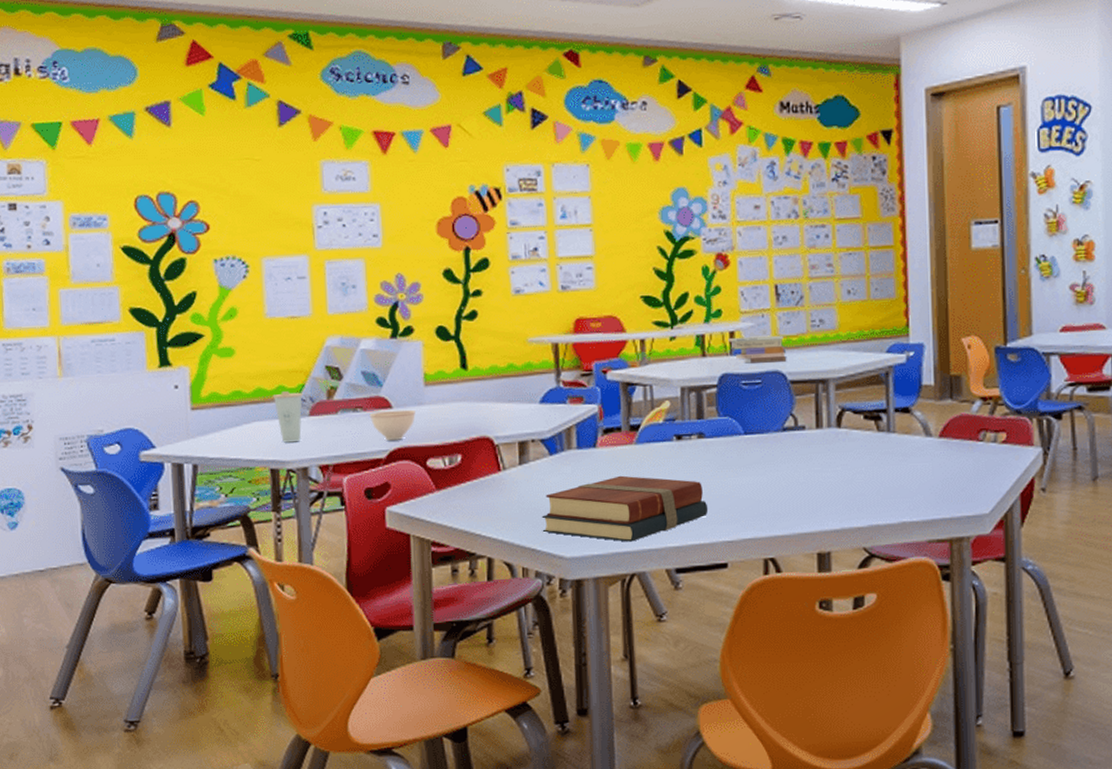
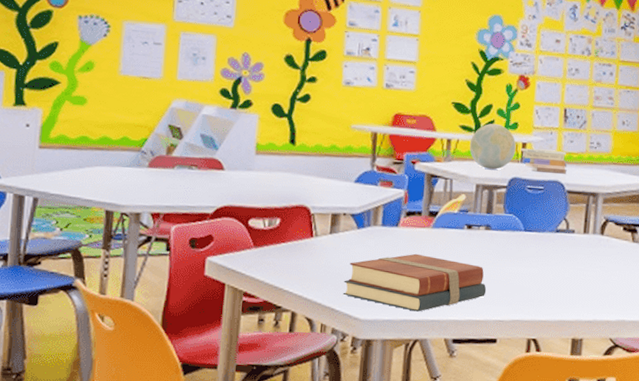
cup: present [272,391,302,443] -> none [116,142,144,190]
bowl: present [369,409,416,441] -> none [202,171,244,199]
globe: none [667,313,723,369] -> present [469,123,516,170]

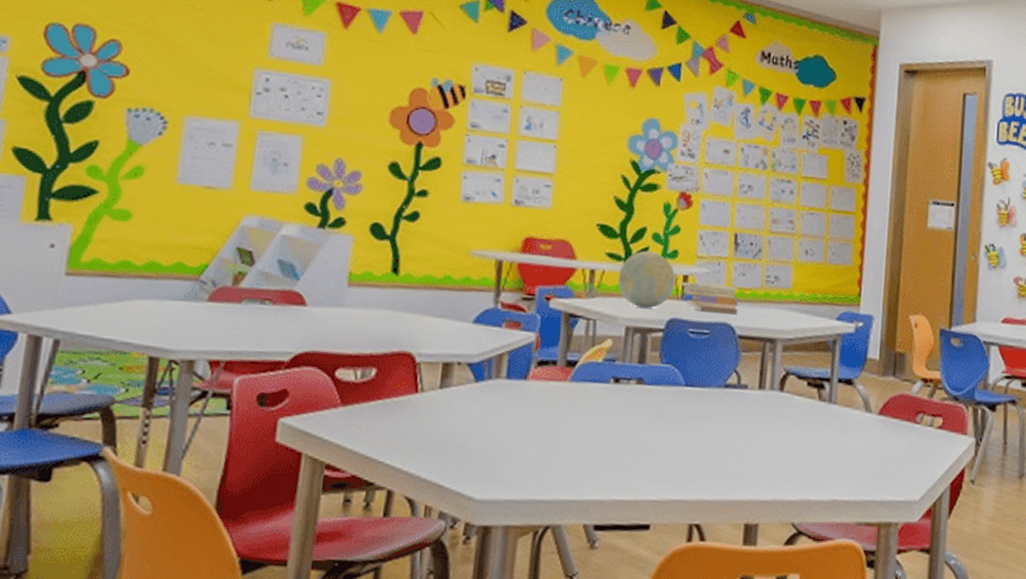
books: present [342,253,487,312] -> none [454,414,638,490]

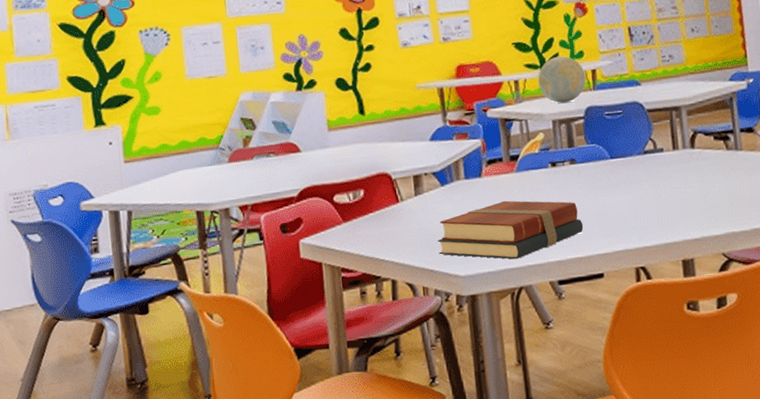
books: none [454,414,638,490] -> present [437,200,584,260]
books: present [680,281,738,316] -> none [590,70,643,98]

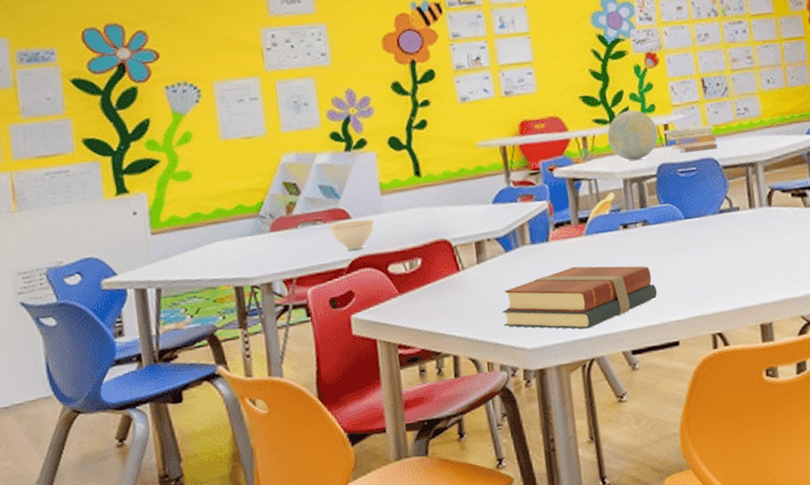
bowl: none [281,152,322,181] -> present [329,218,374,250]
books: none [590,70,643,98] -> present [662,124,718,154]

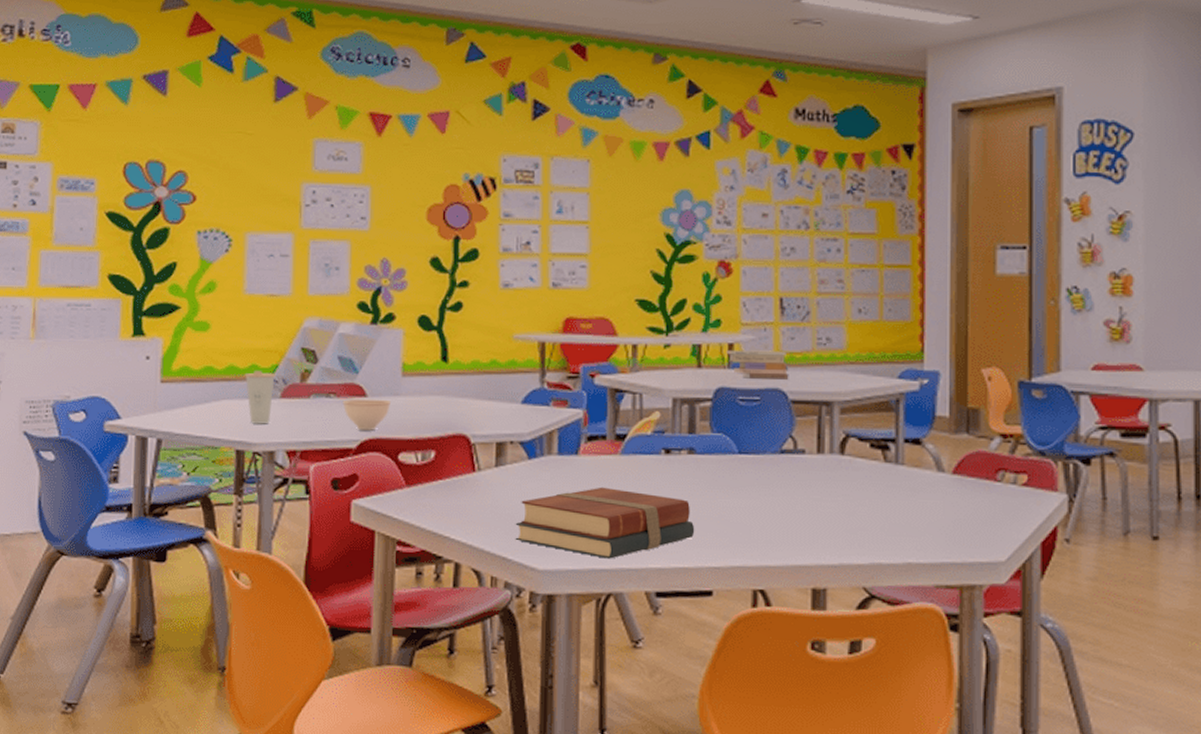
cup: none [232,209,263,260] -> present [245,371,275,424]
globe: present [607,109,659,161] -> none [660,321,720,380]

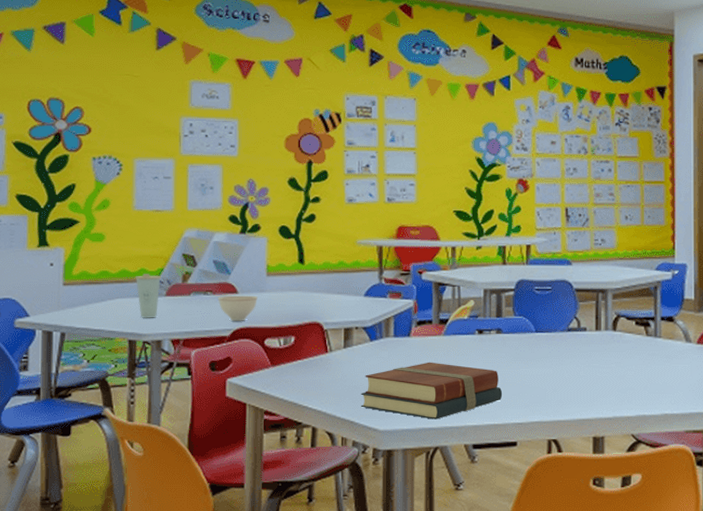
books: present [726,349,789,381] -> none [525,250,573,274]

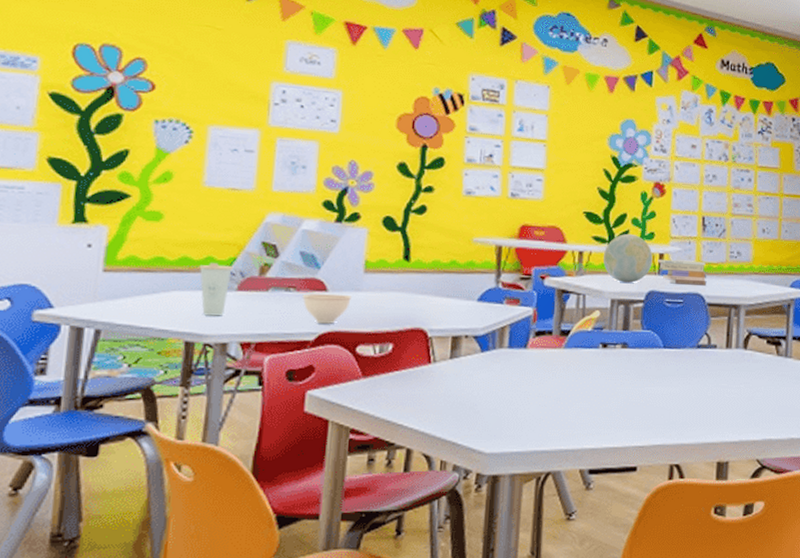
books: present [360,362,503,419] -> none [465,377,625,441]
globe: none [474,228,520,274] -> present [603,233,653,284]
books: none [525,250,573,274] -> present [657,259,707,287]

